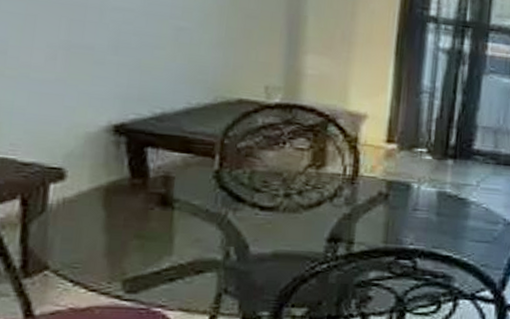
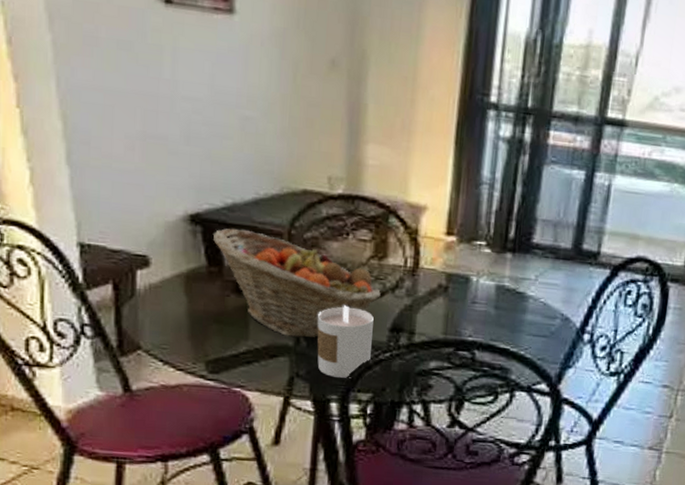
fruit basket: none [138,138,318,252] -> present [213,228,381,339]
candle: none [248,216,310,294] -> present [317,305,374,379]

